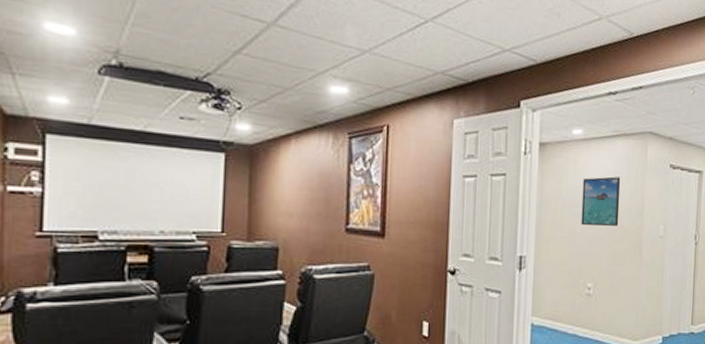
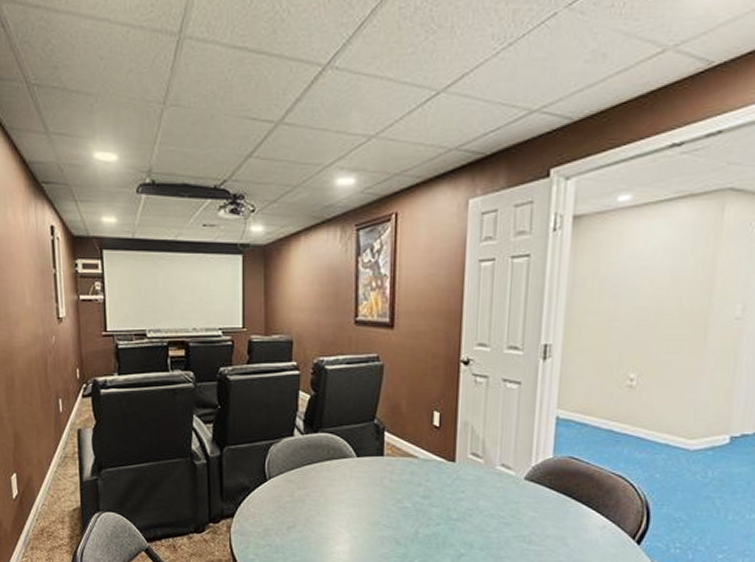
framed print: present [581,176,621,226] -> none [624,248,683,309]

